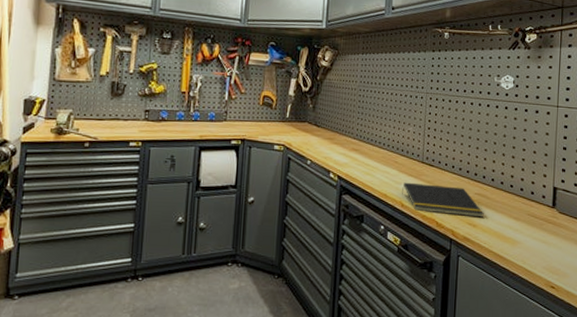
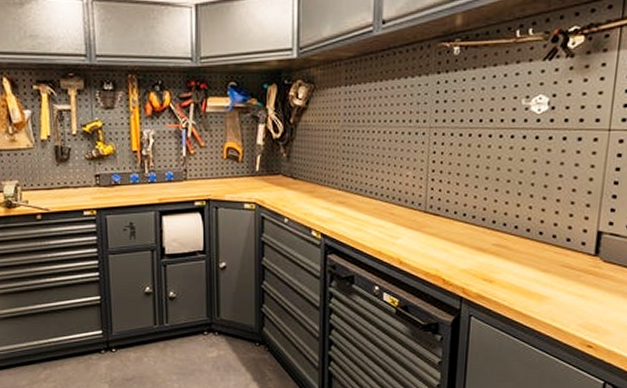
notepad: present [402,182,484,218] -> none [400,236,504,272]

